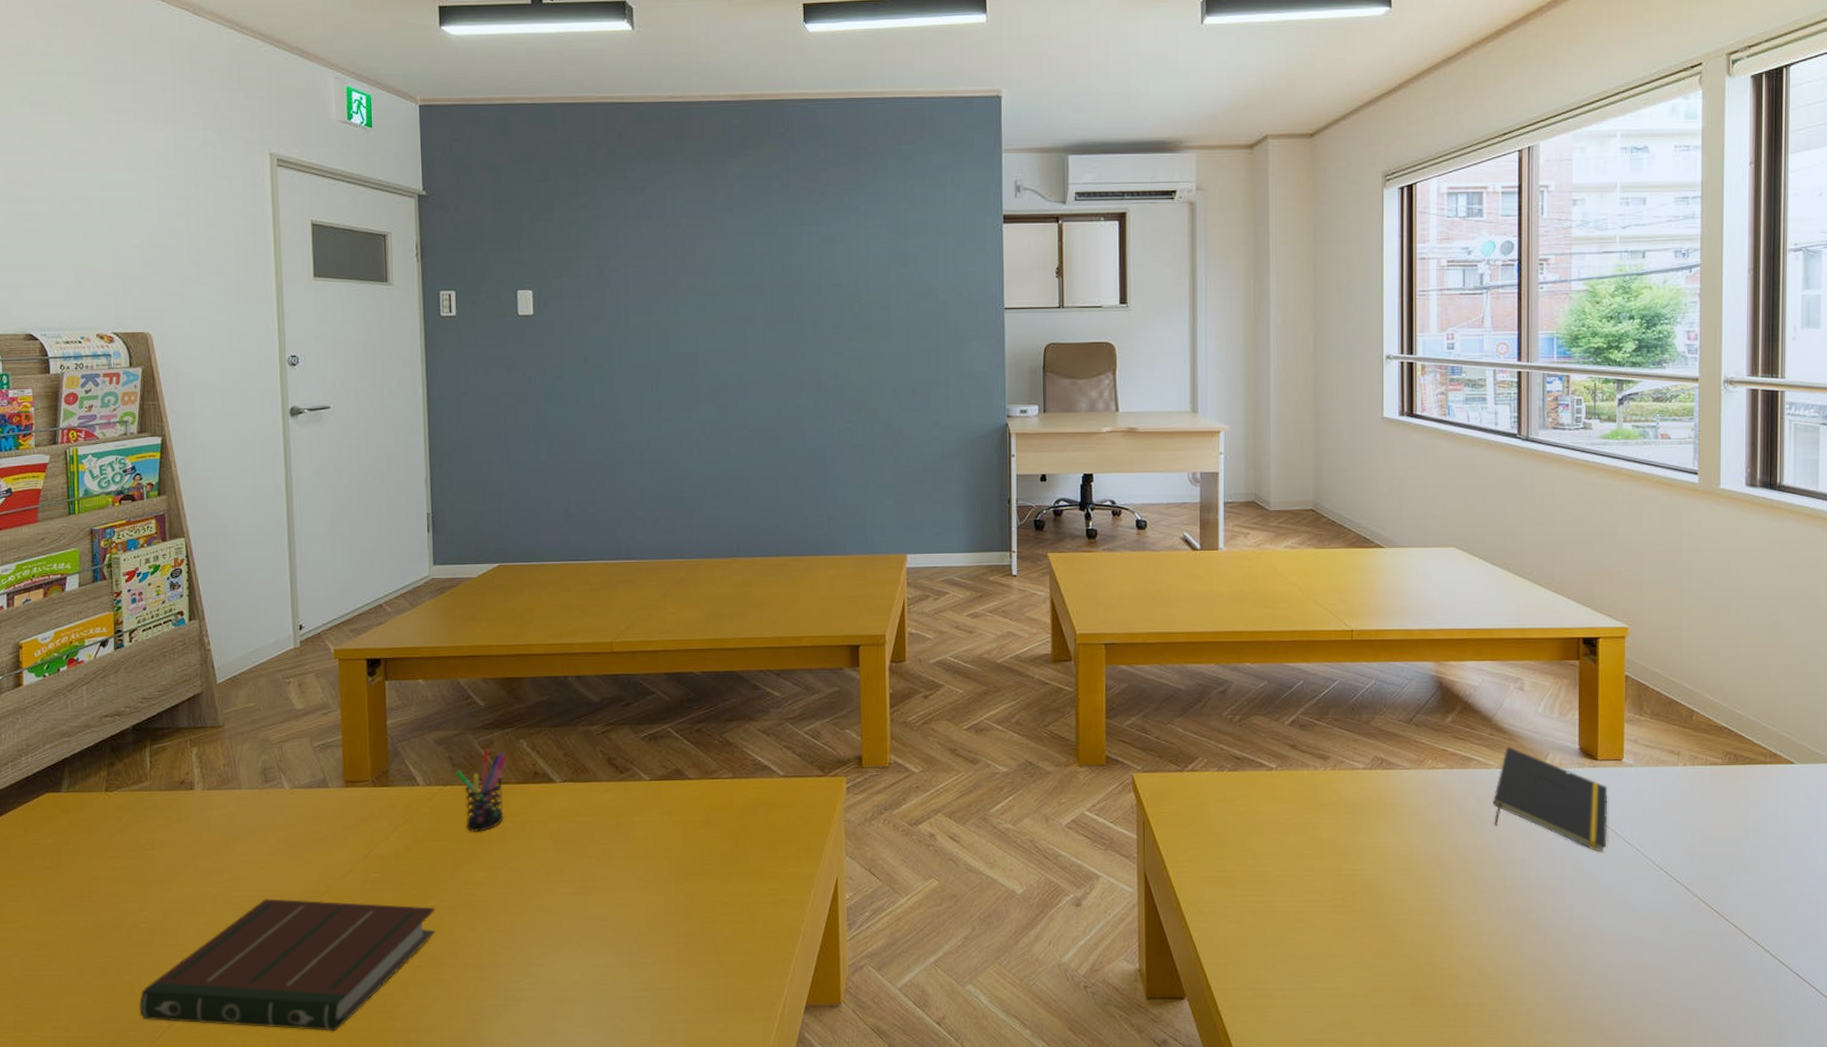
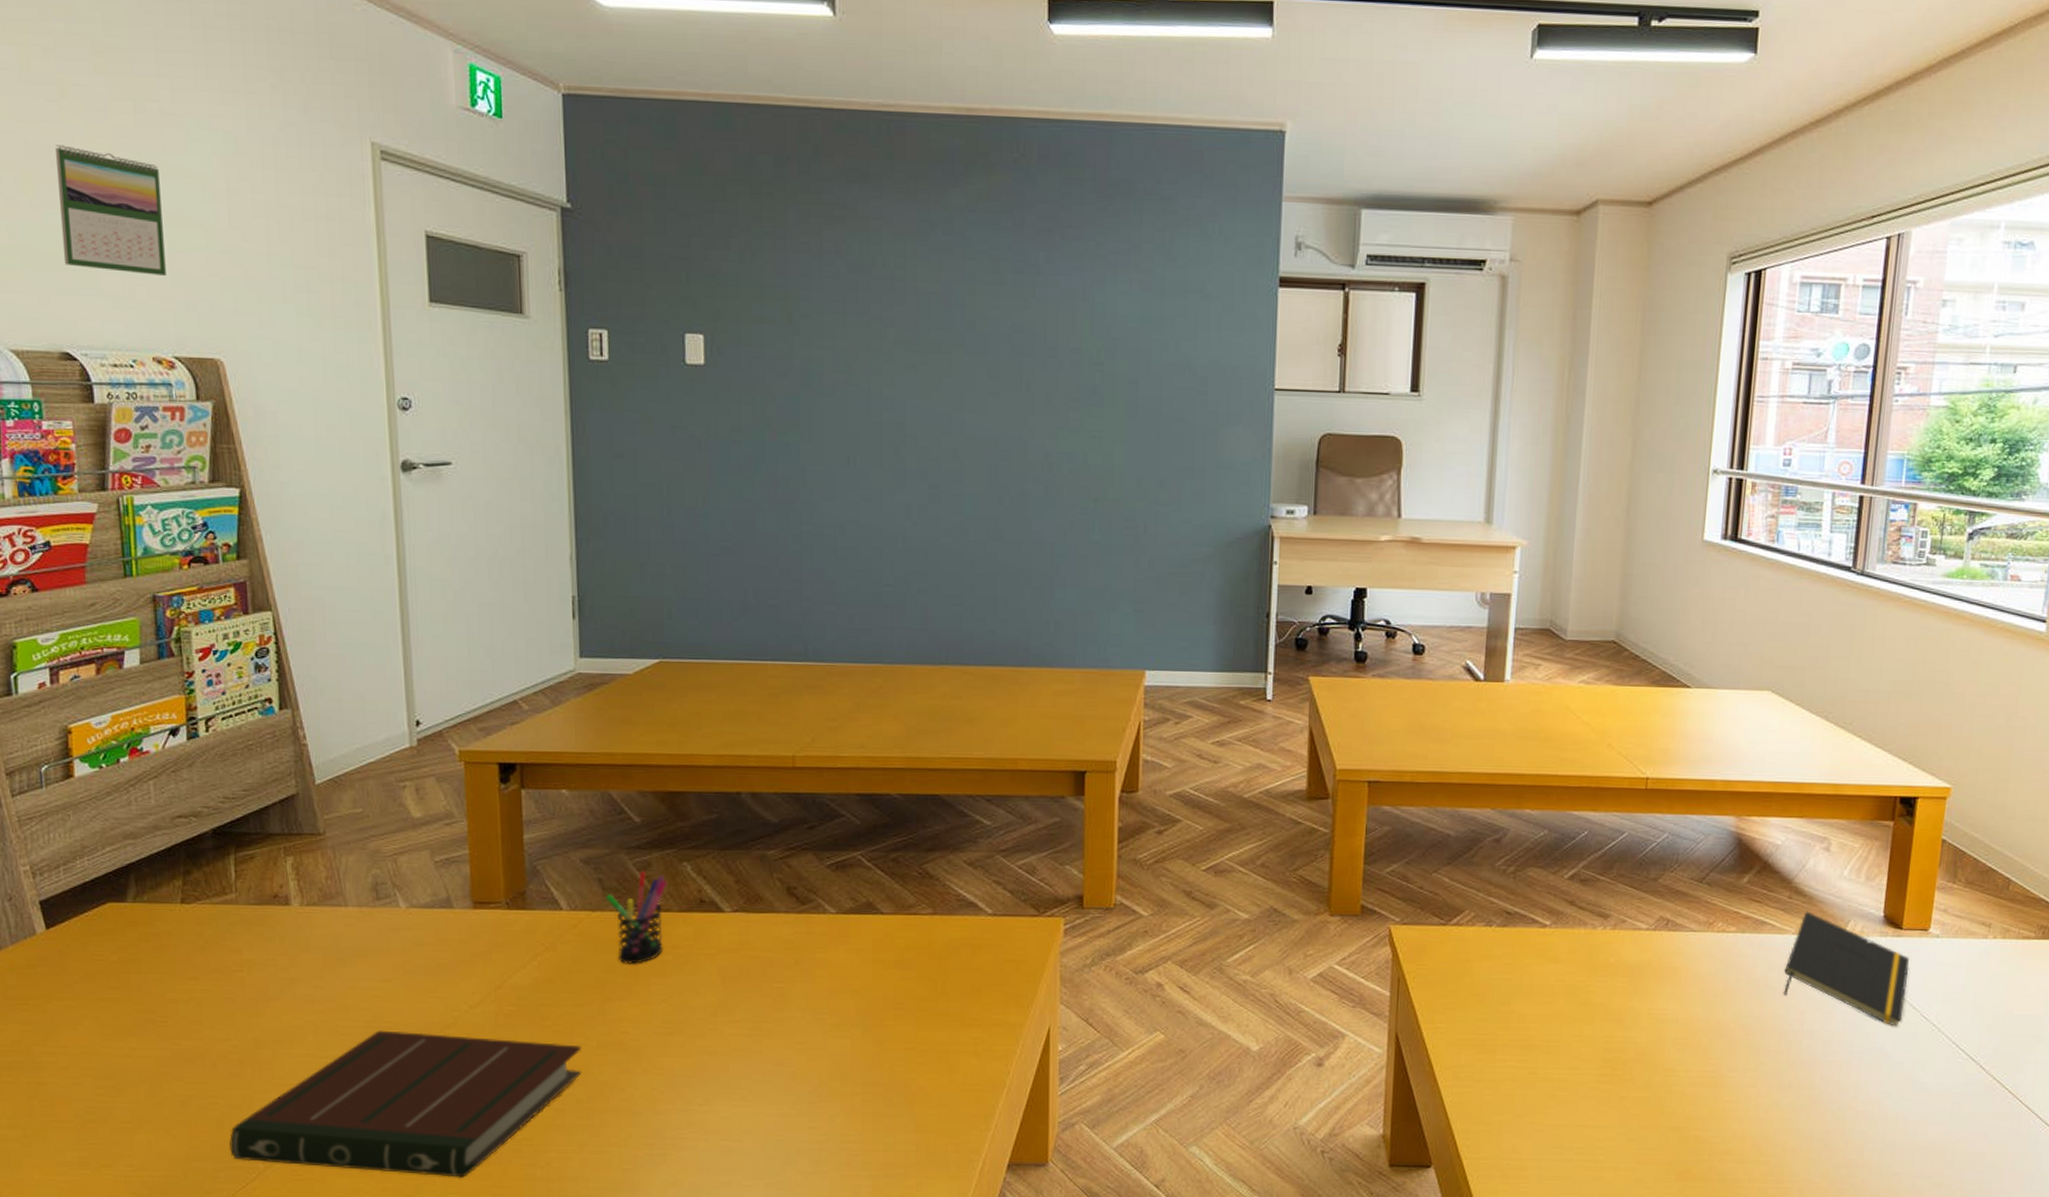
calendar: none [27,171,109,268] -> present [54,145,166,275]

